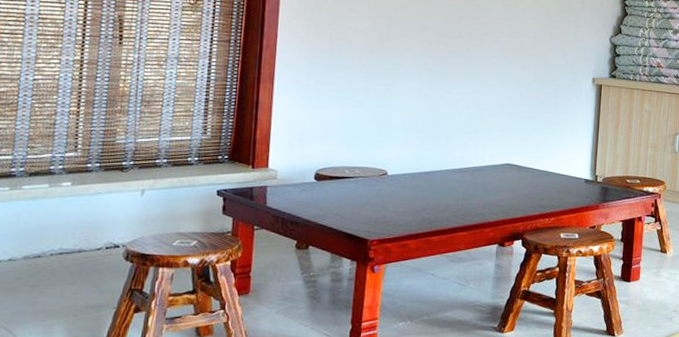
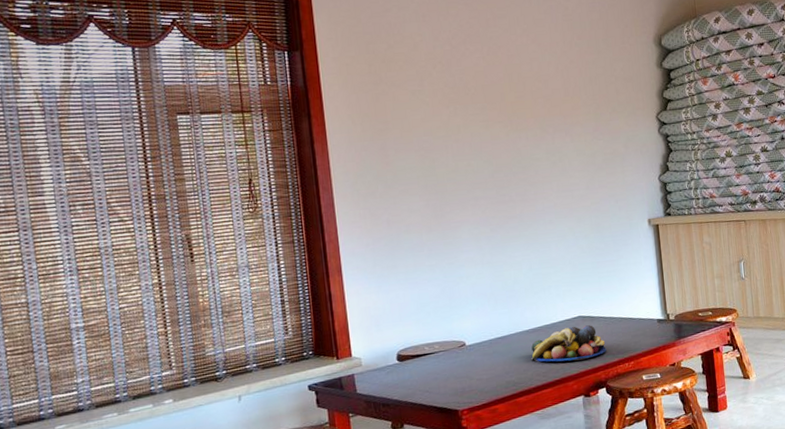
fruit bowl: none [452,172,529,208] -> present [531,325,607,362]

